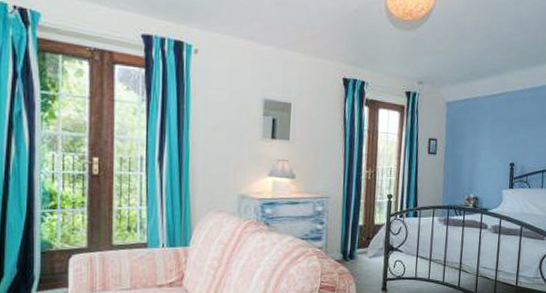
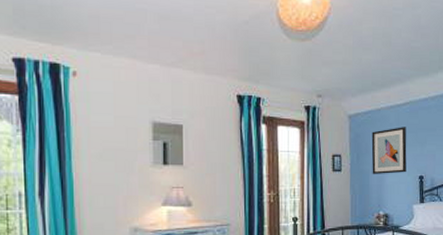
wall art: none [465,115,501,160] -> present [371,127,407,174]

